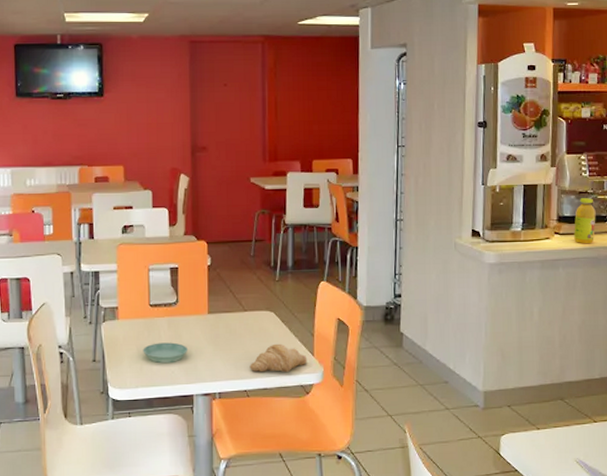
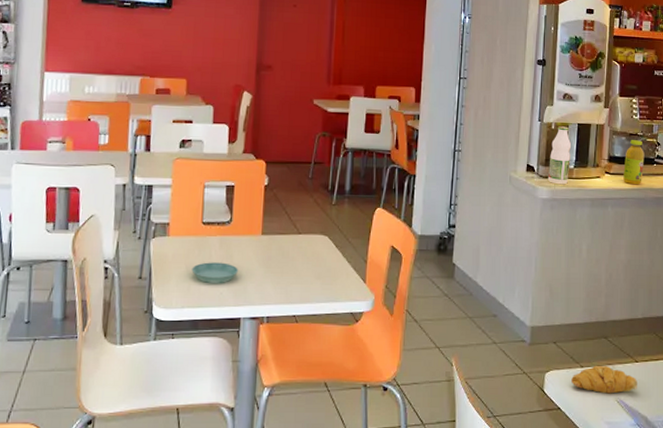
croissant: present [250,343,307,373] -> none [300,269,359,299]
beverage bottle: none [494,189,518,248] -> present [547,126,572,185]
croissant: none [528,426,597,455] -> present [571,365,637,394]

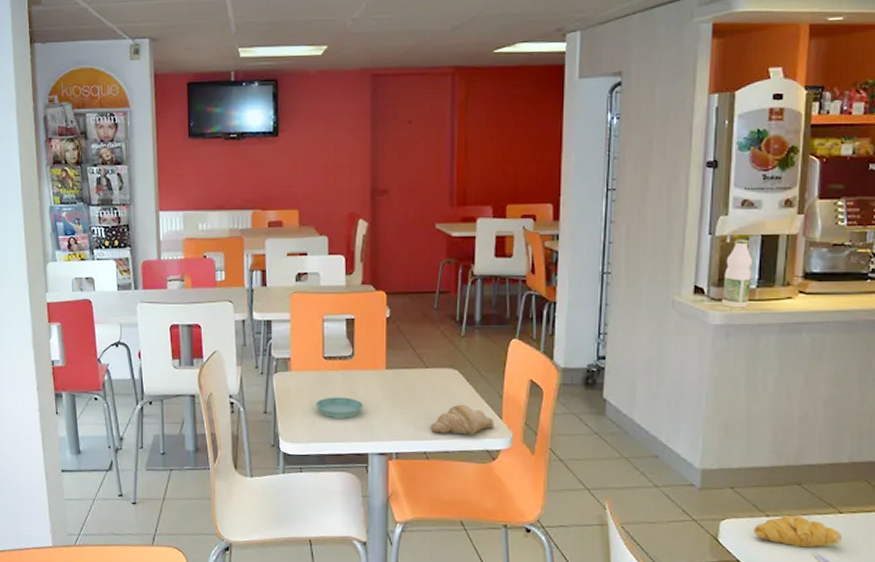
croissant: none [300,269,359,299] -> present [430,404,495,436]
fruit juice: present [623,140,645,185] -> none [824,251,854,306]

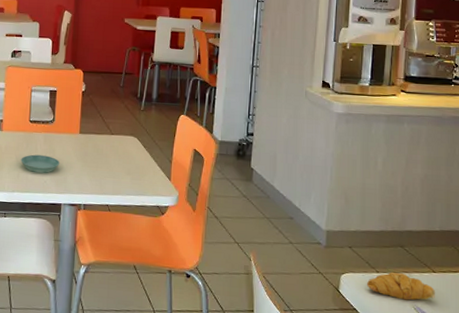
croissant: present [430,404,495,436] -> none [112,166,165,194]
beverage bottle: present [721,239,753,308] -> none [343,46,367,101]

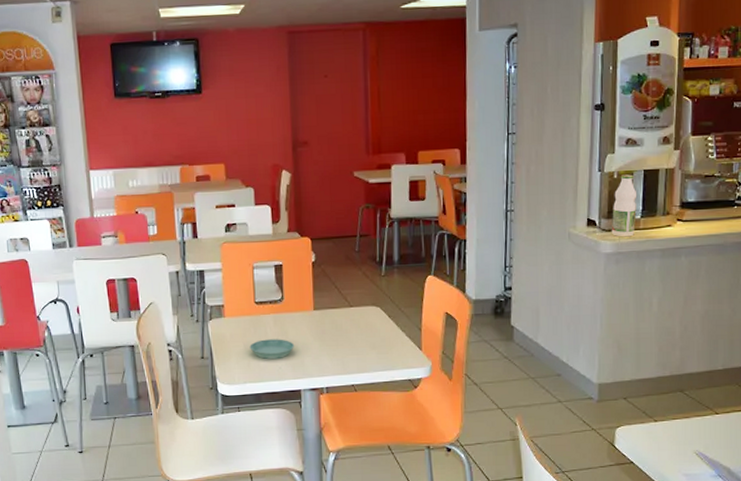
beverage bottle: none [343,46,367,101] -> present [611,174,638,237]
croissant: present [367,271,435,301] -> none [644,418,718,447]

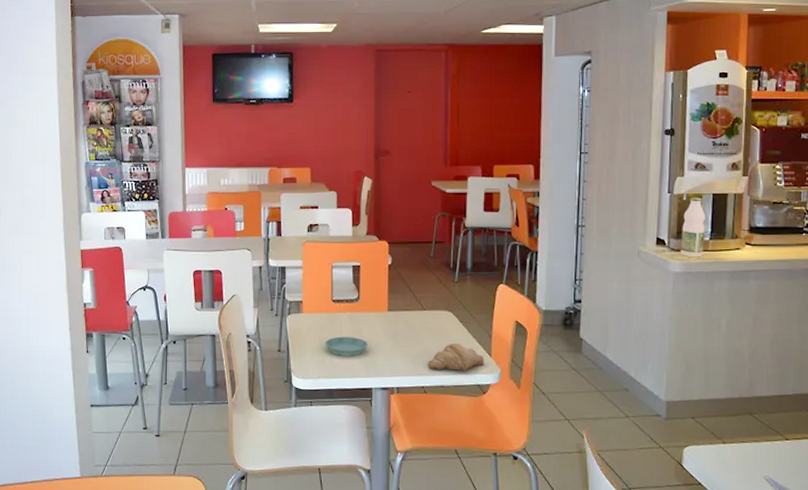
croissant: none [357,338,415,368] -> present [427,343,485,372]

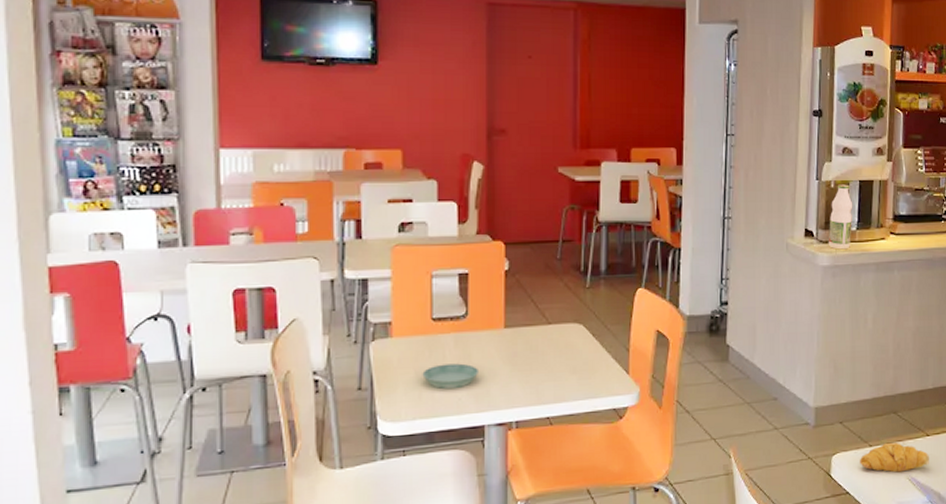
croissant: present [427,343,485,372] -> none [553,361,621,396]
croissant: none [713,441,789,472] -> present [860,442,929,473]

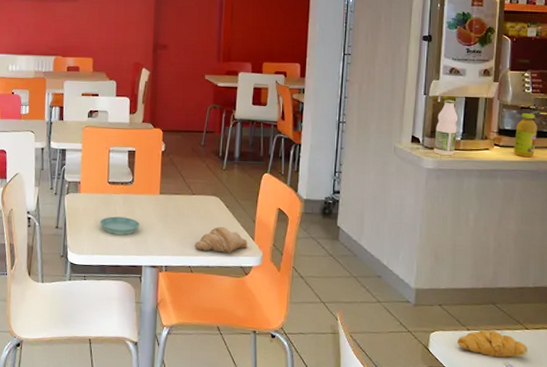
croissant: none [553,361,621,396] -> present [194,226,248,254]
fruit juice: none [909,196,932,245] -> present [514,113,537,158]

